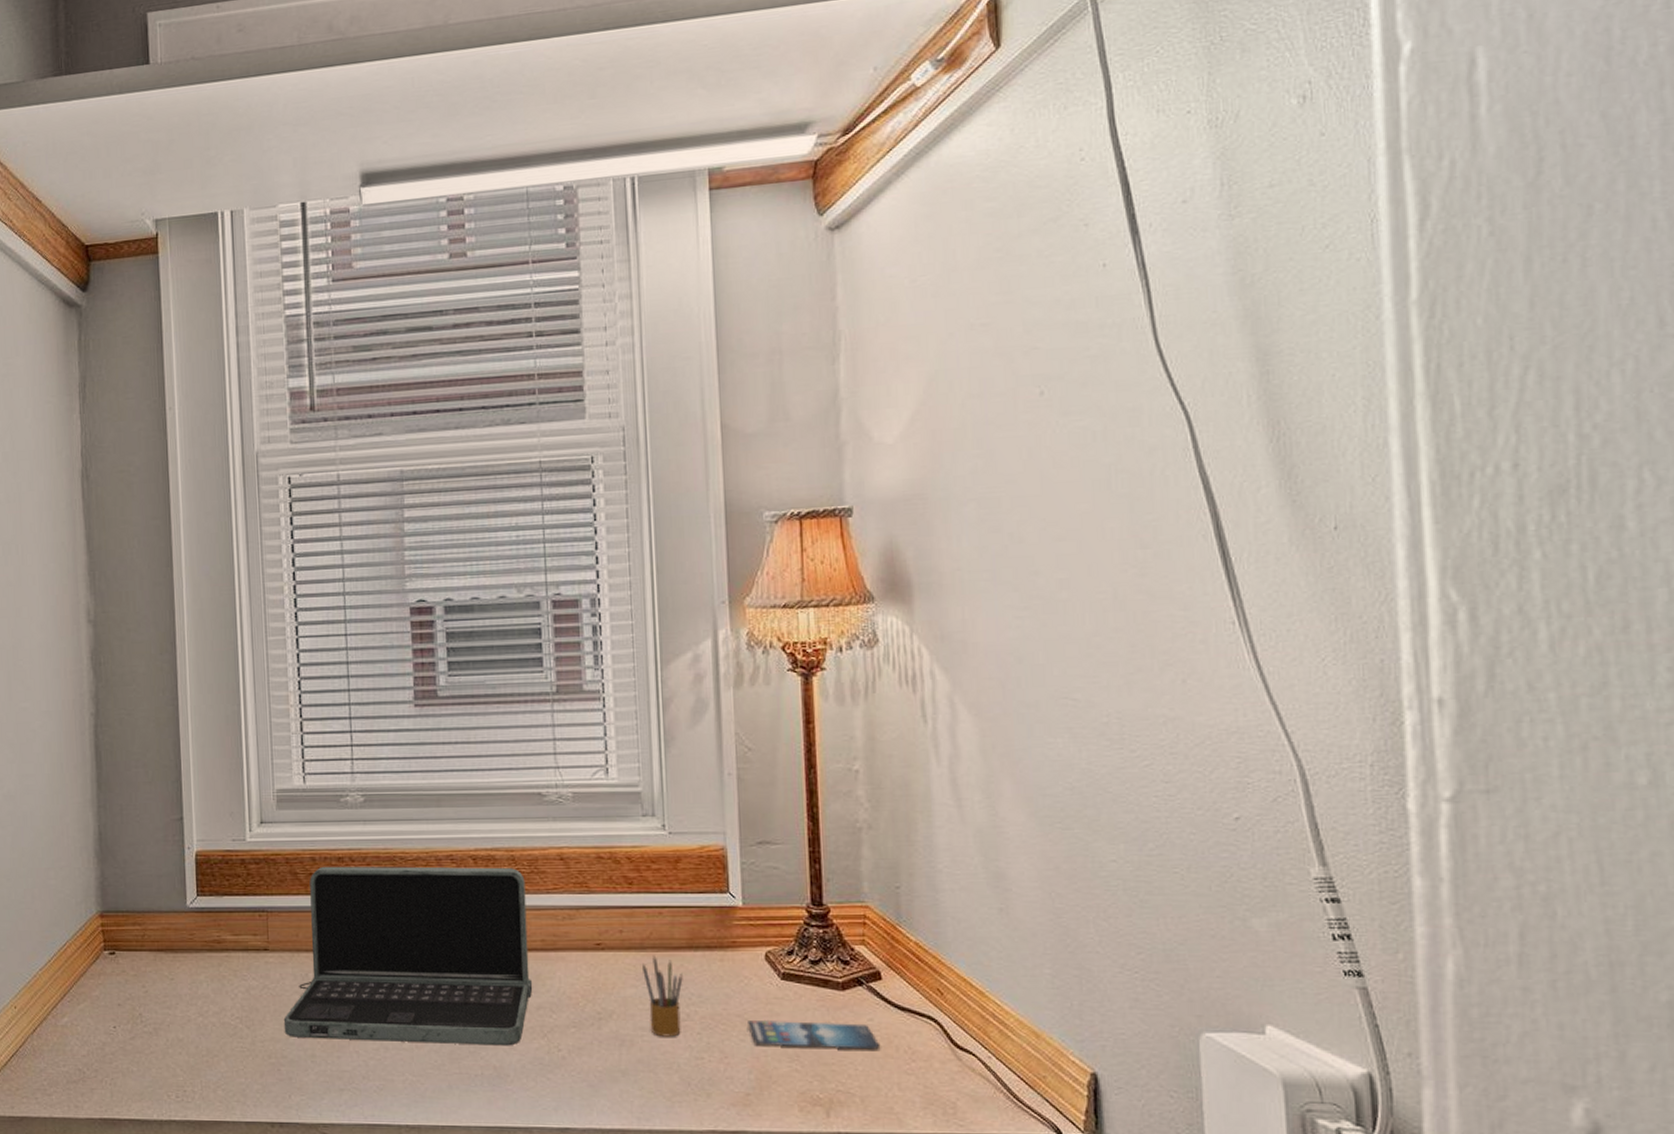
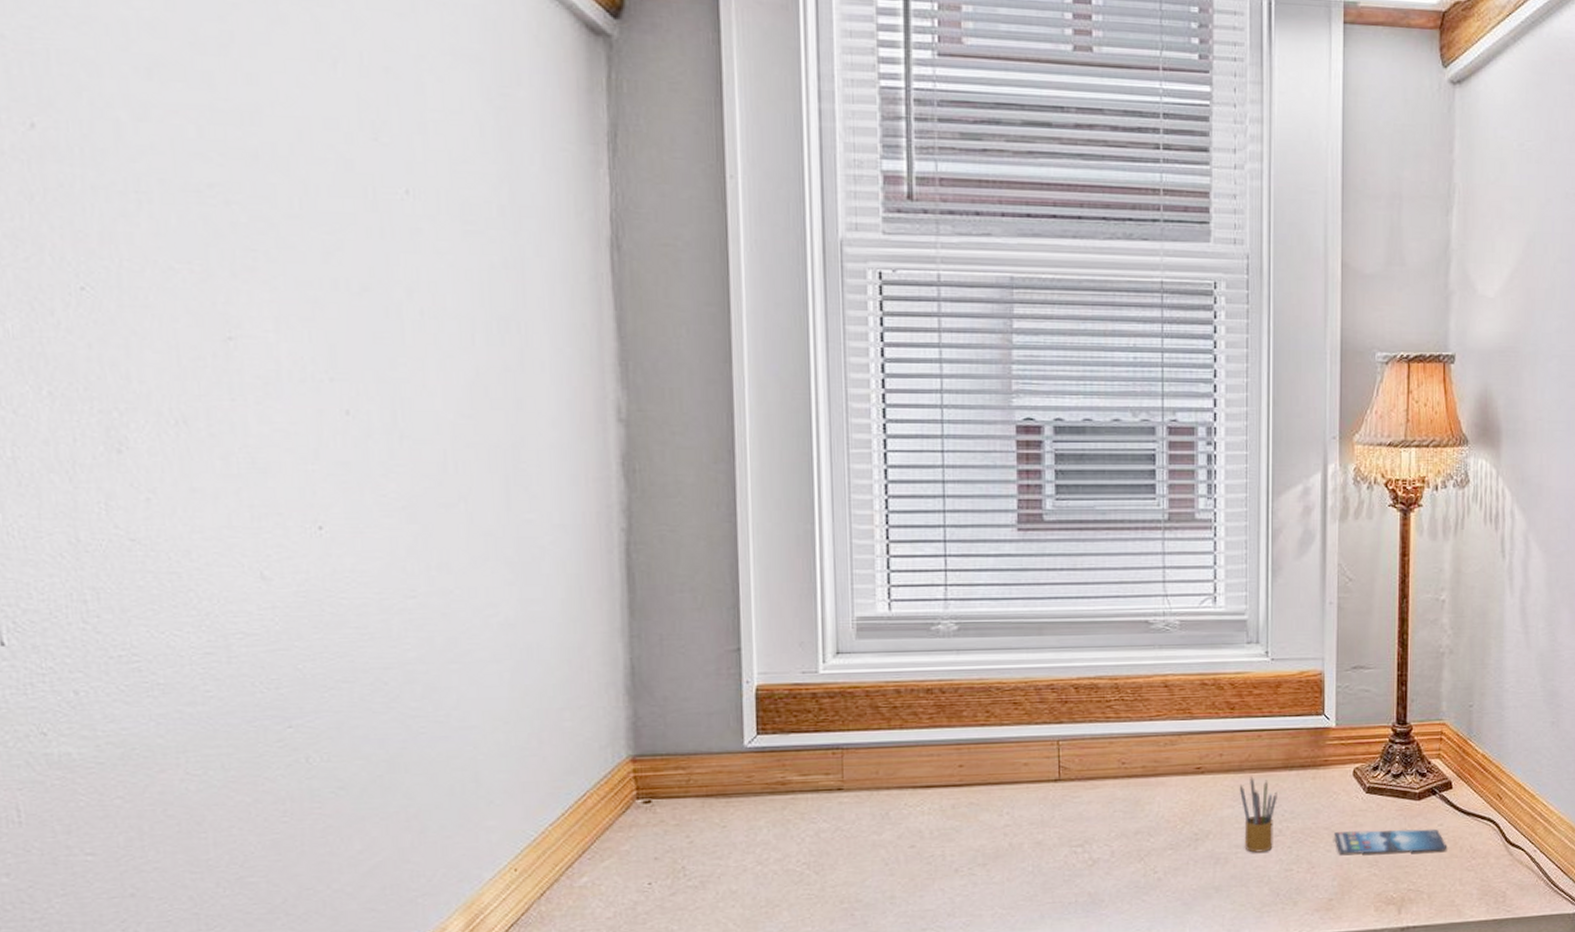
laptop: present [283,866,533,1046] -> none [859,696,1132,880]

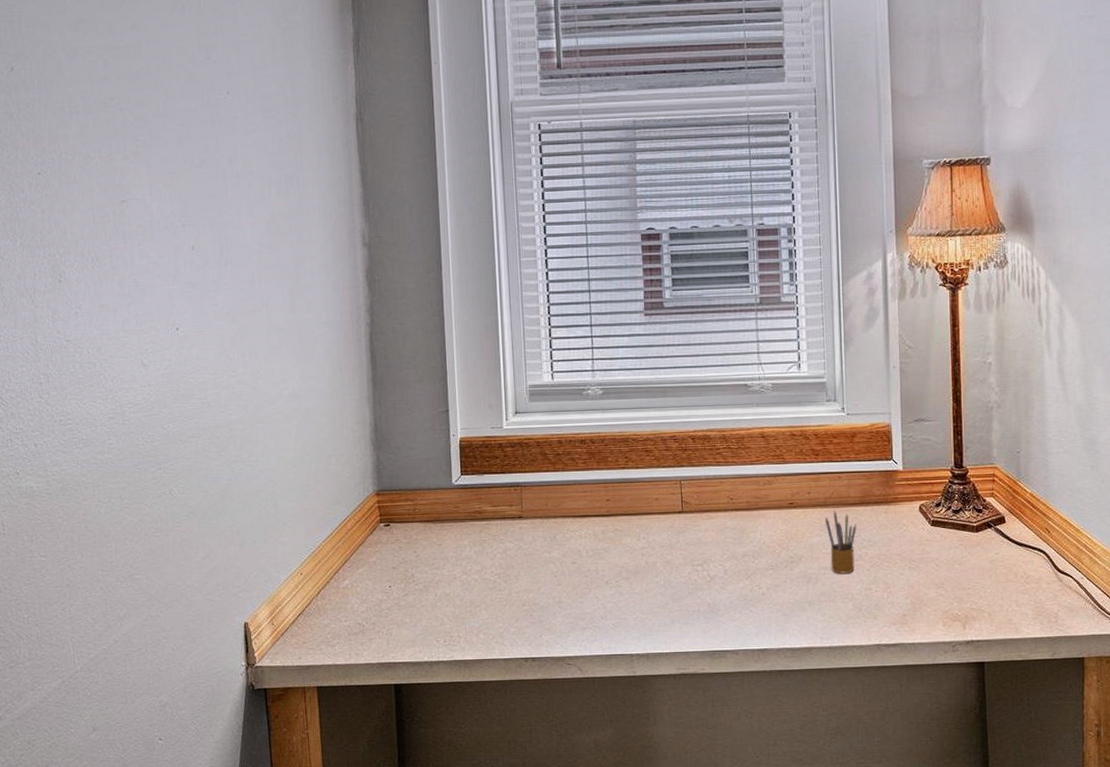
smartphone: present [1334,829,1446,855] -> none [905,556,1003,578]

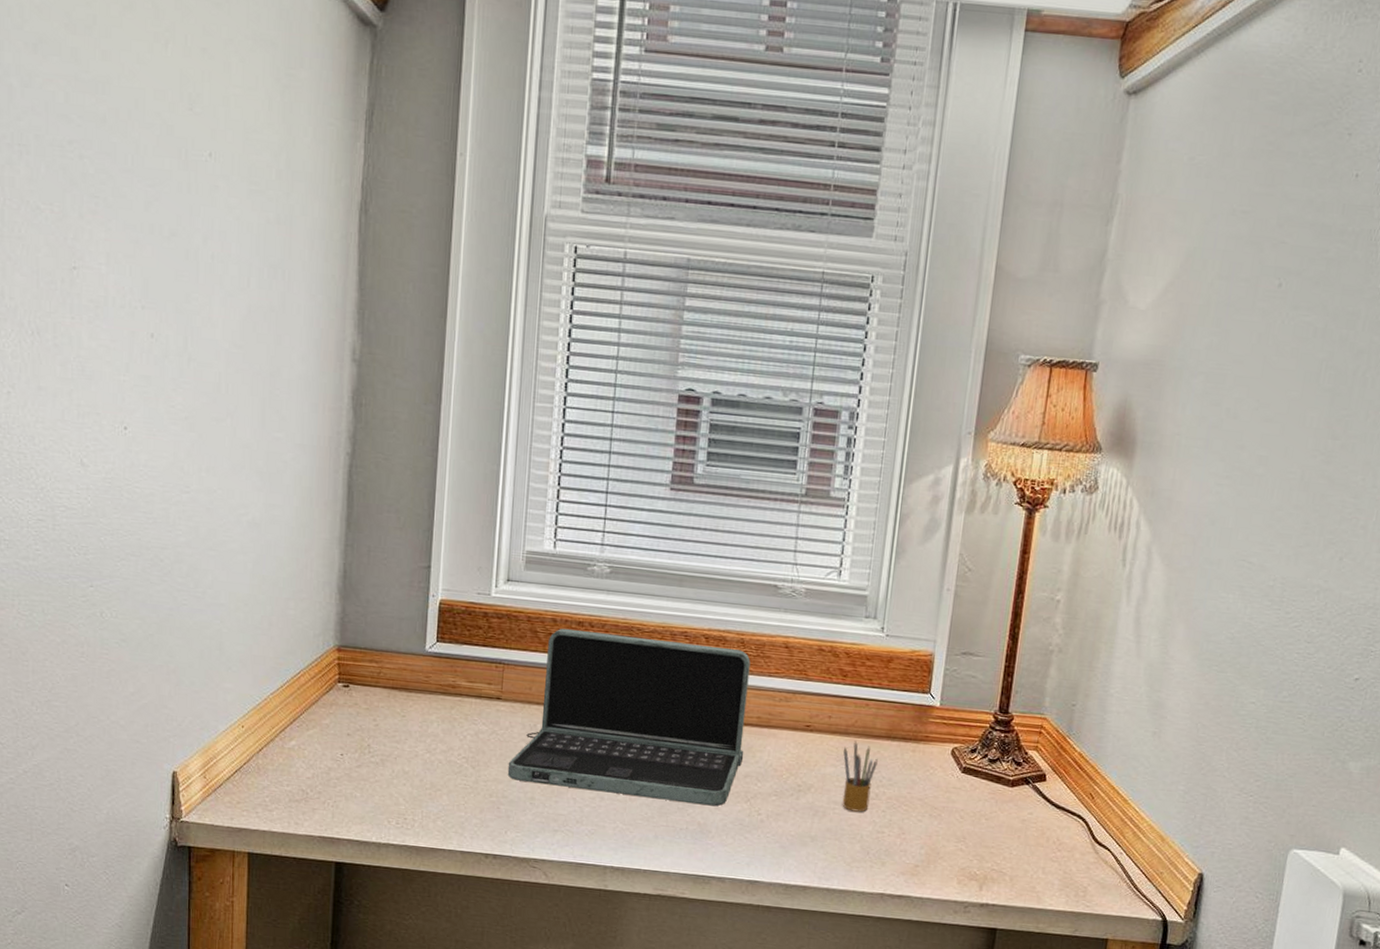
laptop: none [535,445,740,588] -> present [507,628,751,807]

